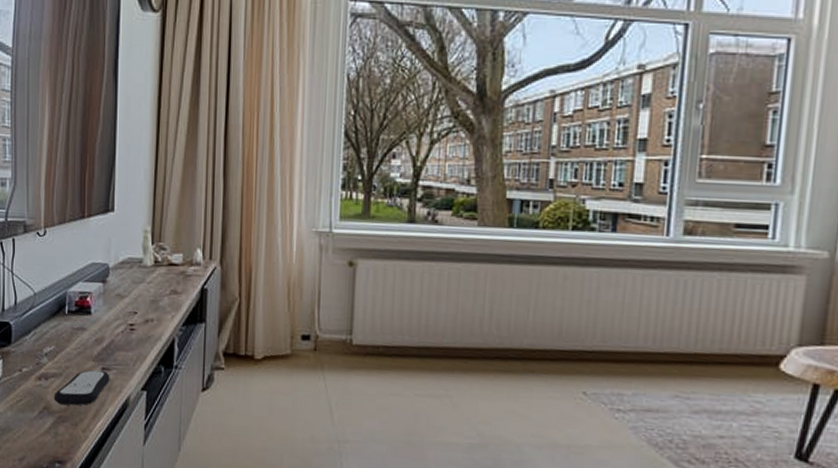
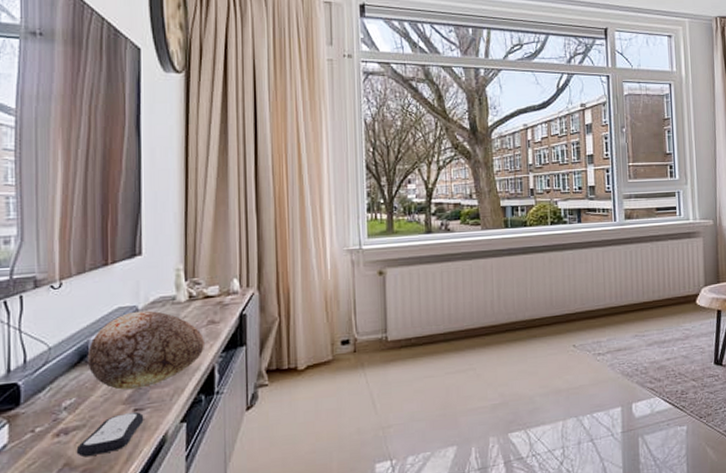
decorative egg: none [65,269,168,348] -> present [87,310,206,390]

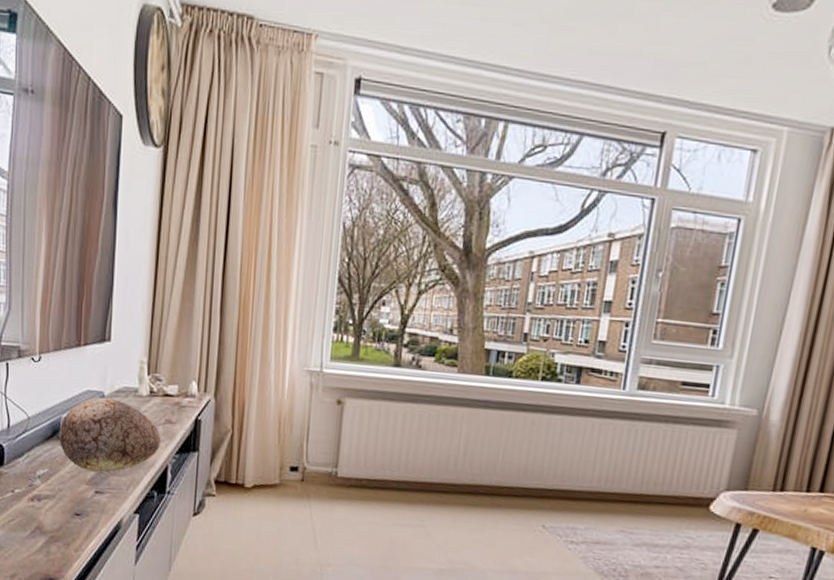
remote control: present [76,412,144,457] -> none [46,492,103,526]

